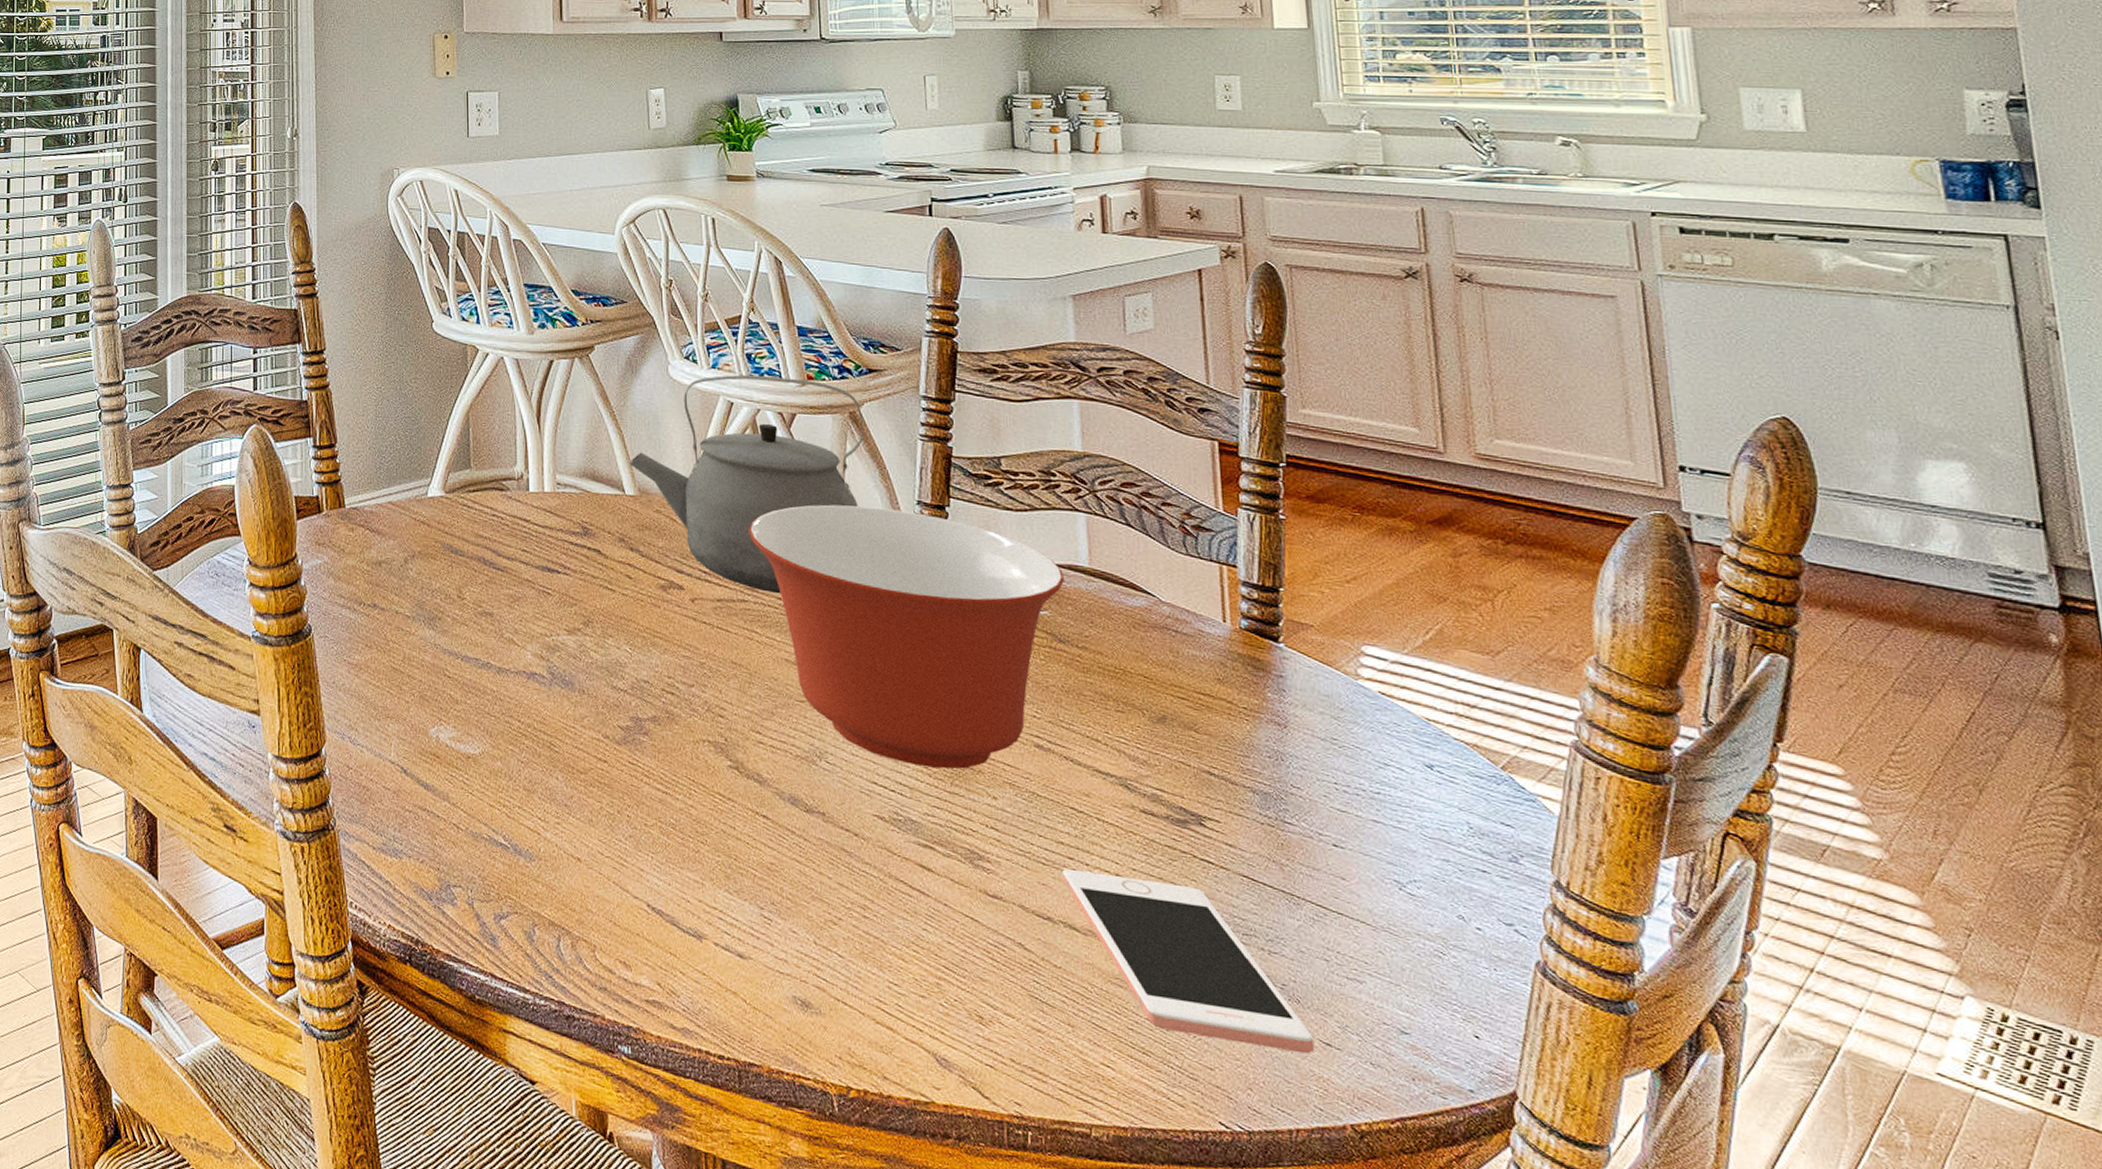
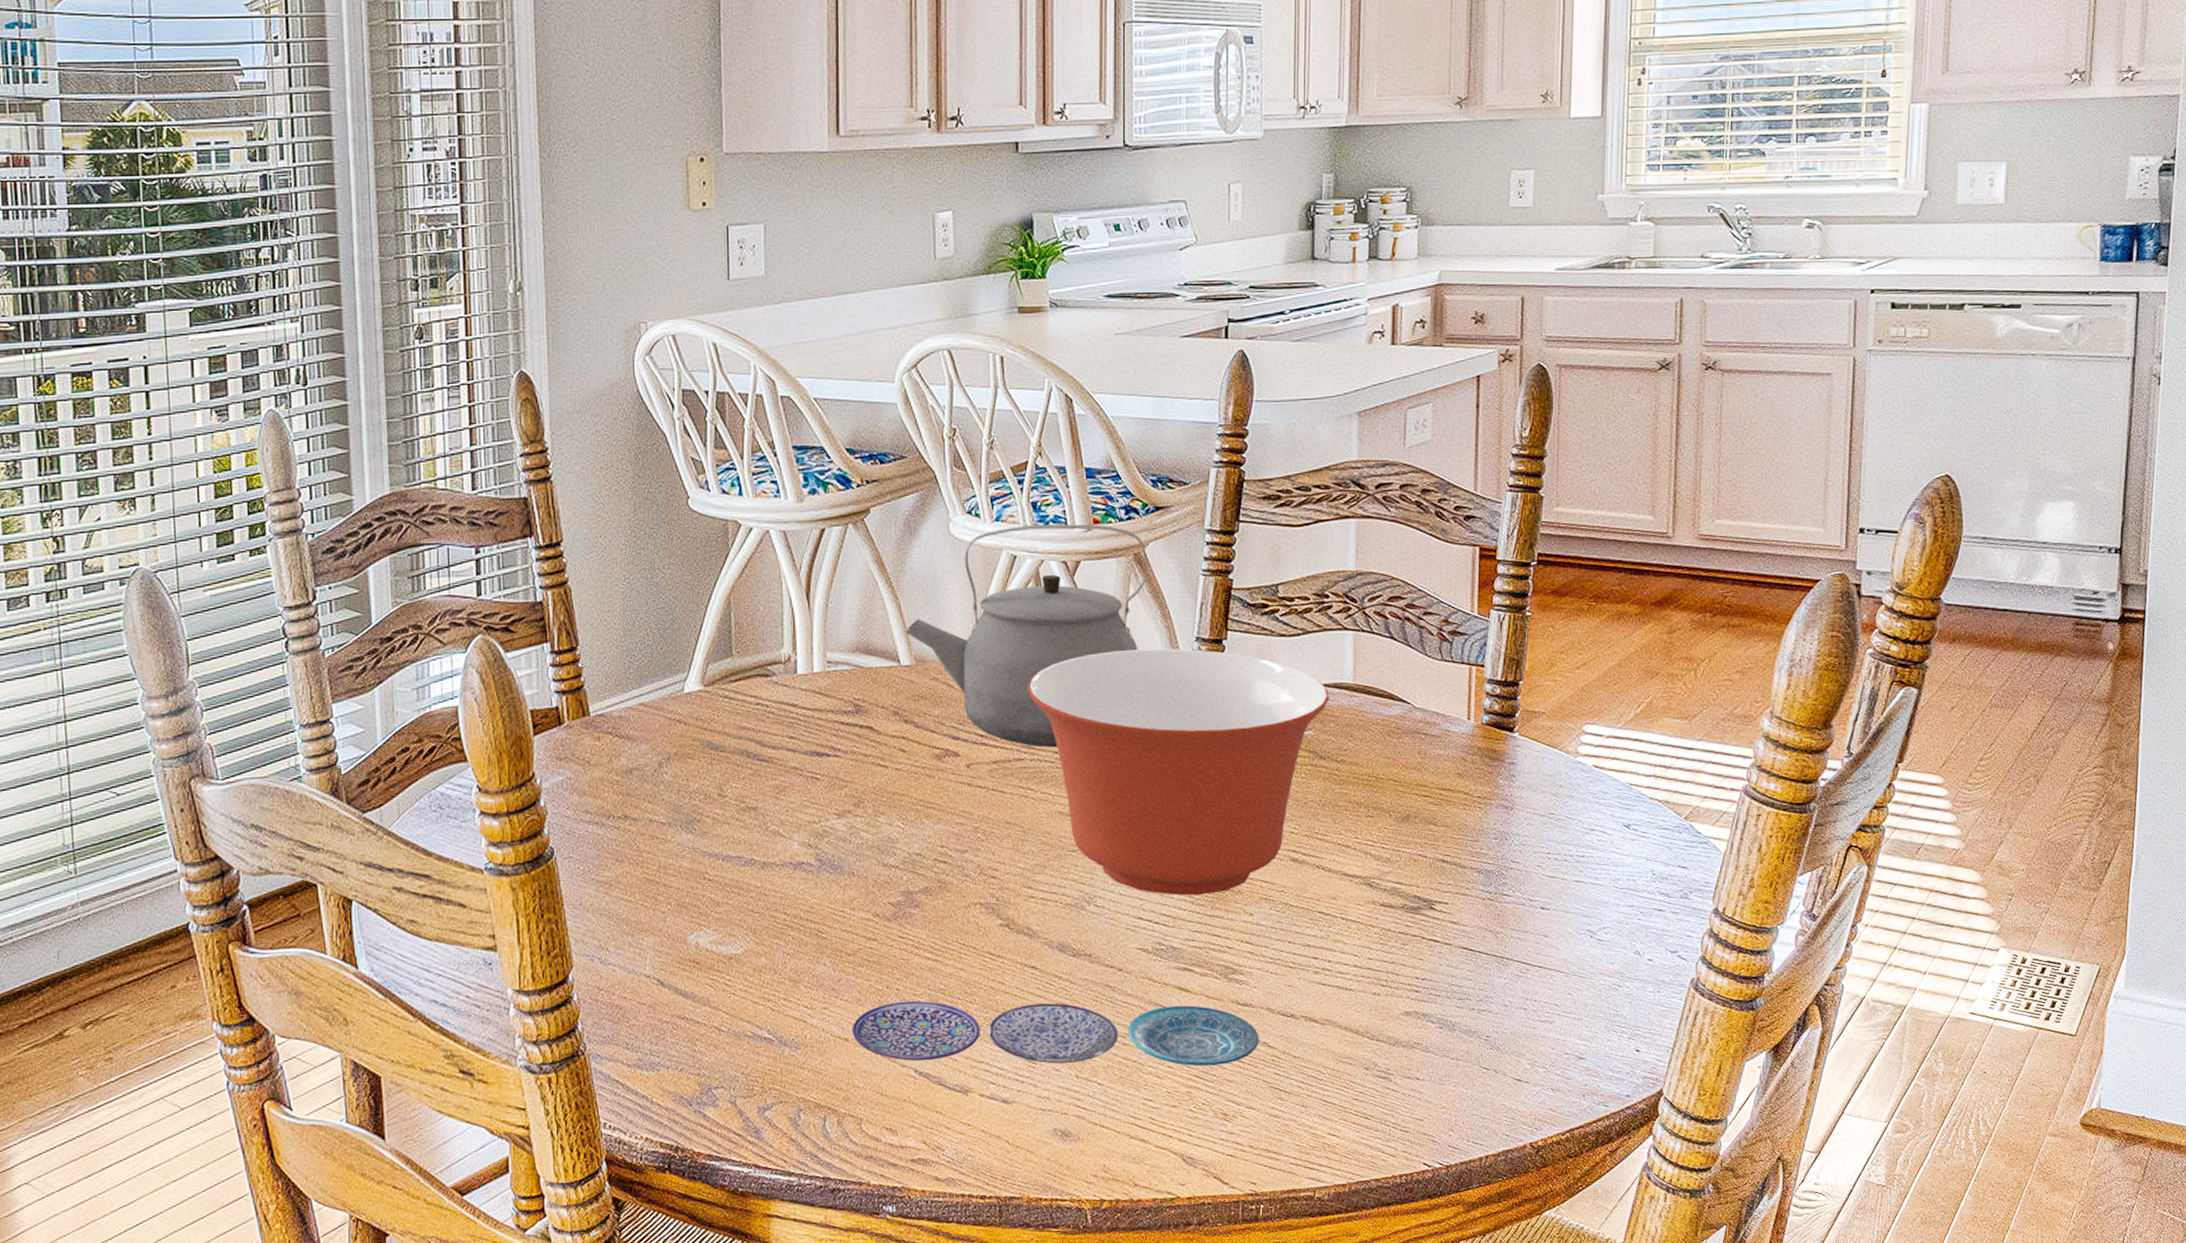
plate: none [584,829,1014,960] -> present [851,1000,1259,1067]
cell phone: present [1063,868,1315,1054] -> none [1307,965,1508,1094]

